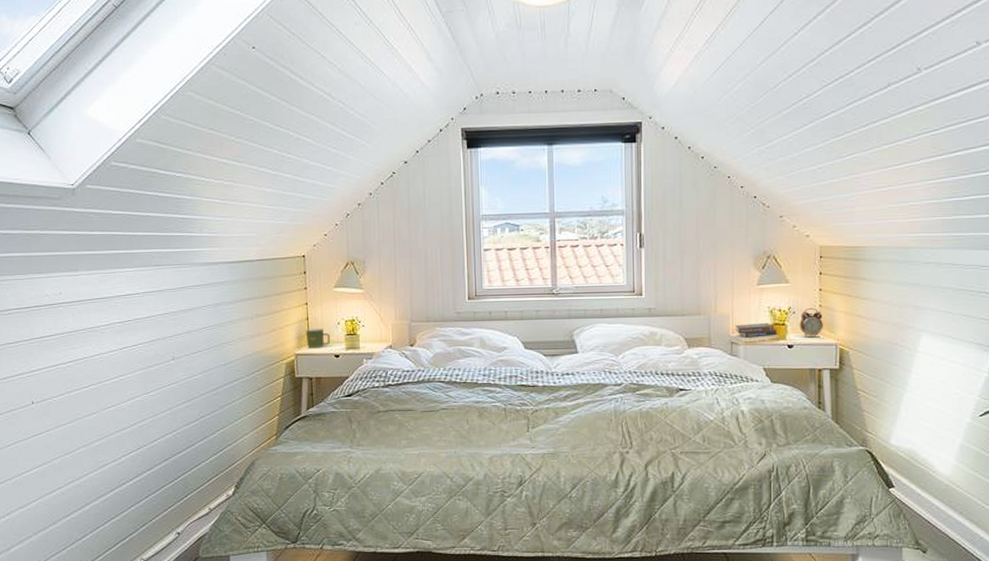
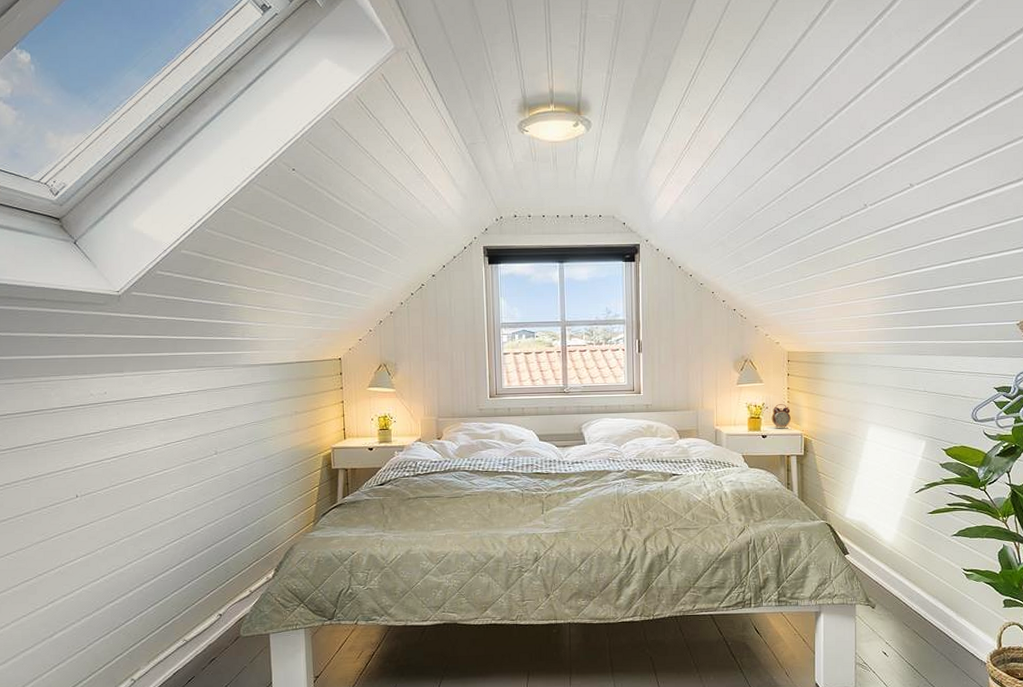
mug: present [305,328,330,350] -> none [341,423,364,443]
books: present [730,322,781,346] -> none [714,416,756,436]

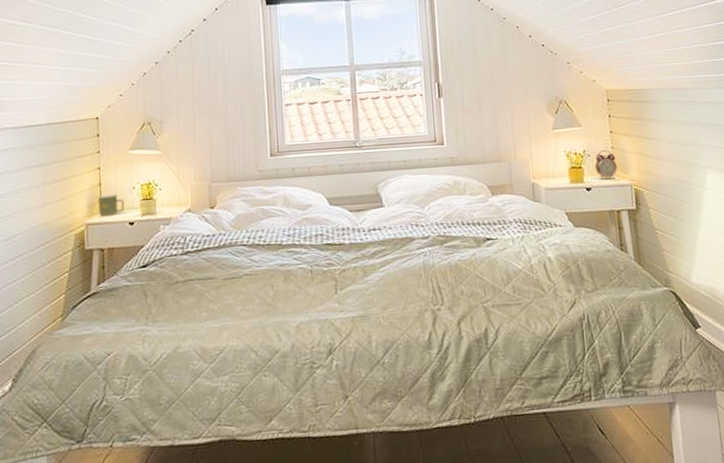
mug: none [341,423,364,443] -> present [97,193,124,218]

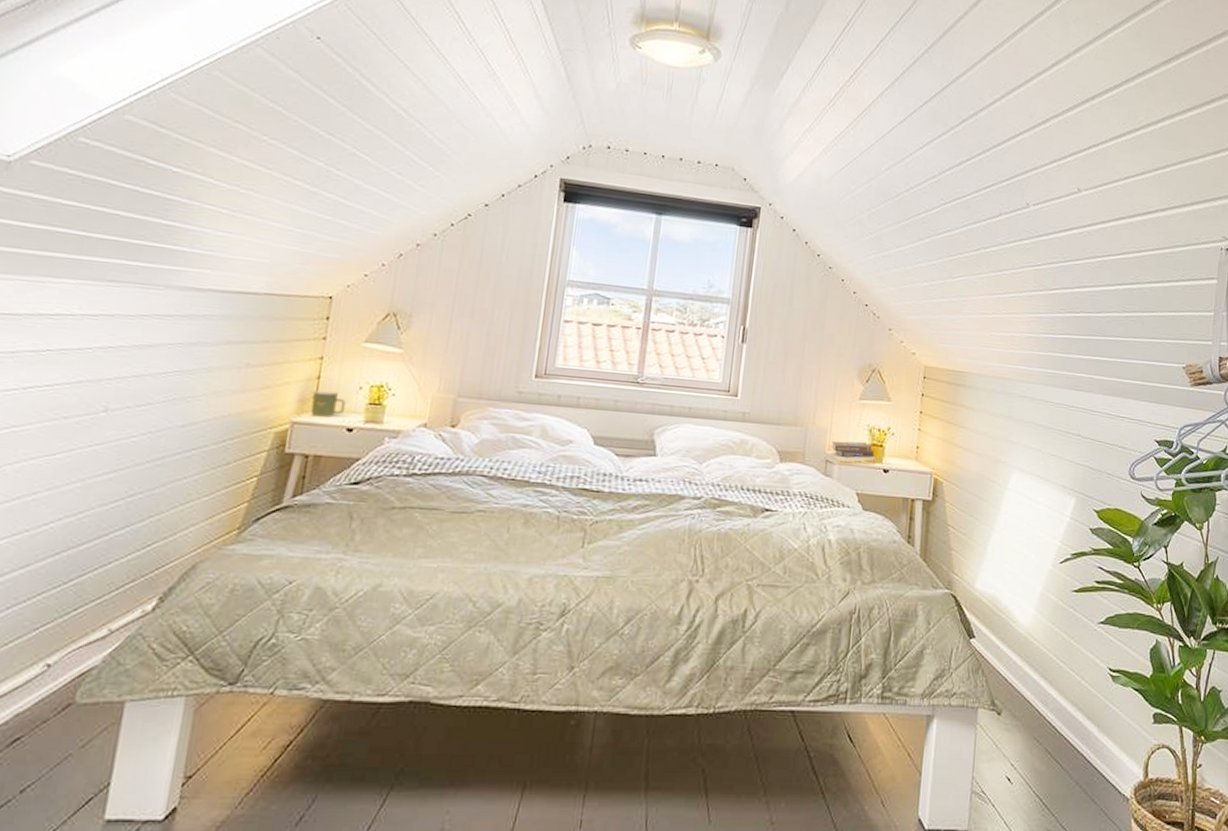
books: none [531,166,579,191] -> present [825,441,877,466]
alarm clock: present [594,150,617,179] -> none [896,431,921,464]

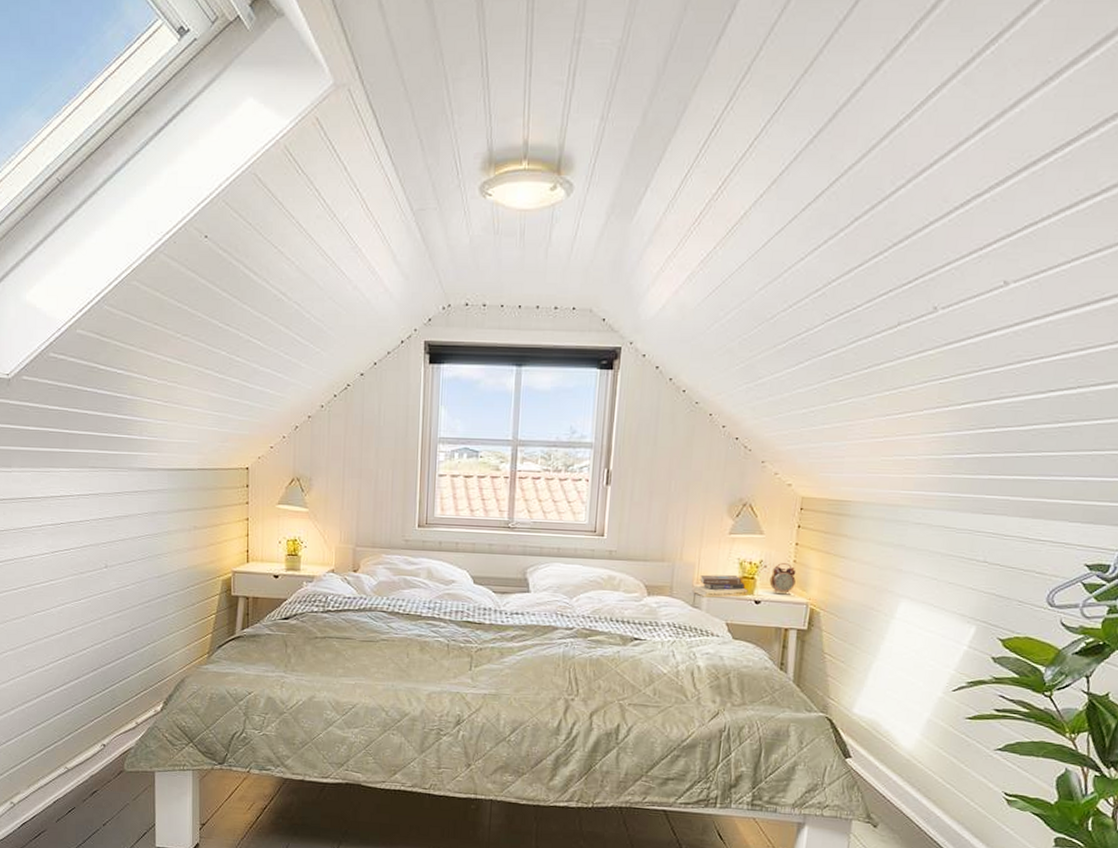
mug: present [310,390,345,419] -> none [244,545,270,568]
alarm clock: none [896,431,921,464] -> present [769,563,797,595]

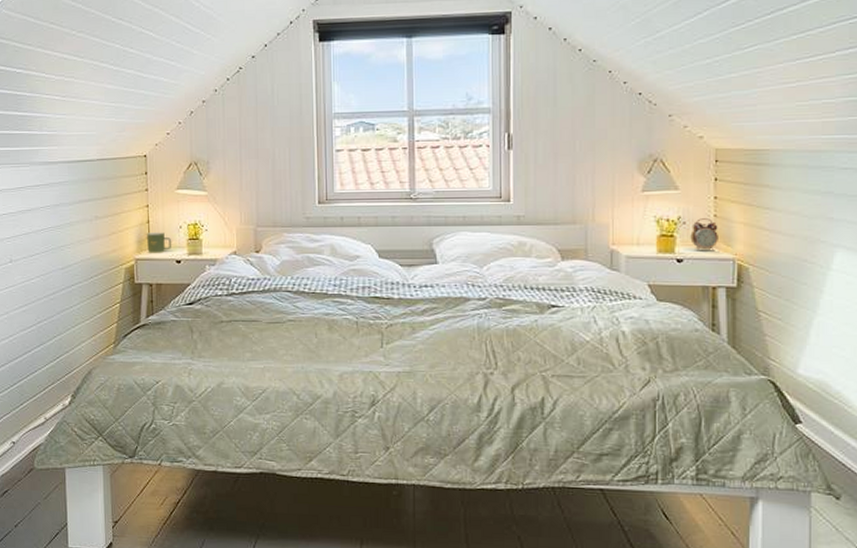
mug: none [244,545,270,568] -> present [146,231,171,254]
books: present [693,574,748,598] -> none [609,233,669,259]

